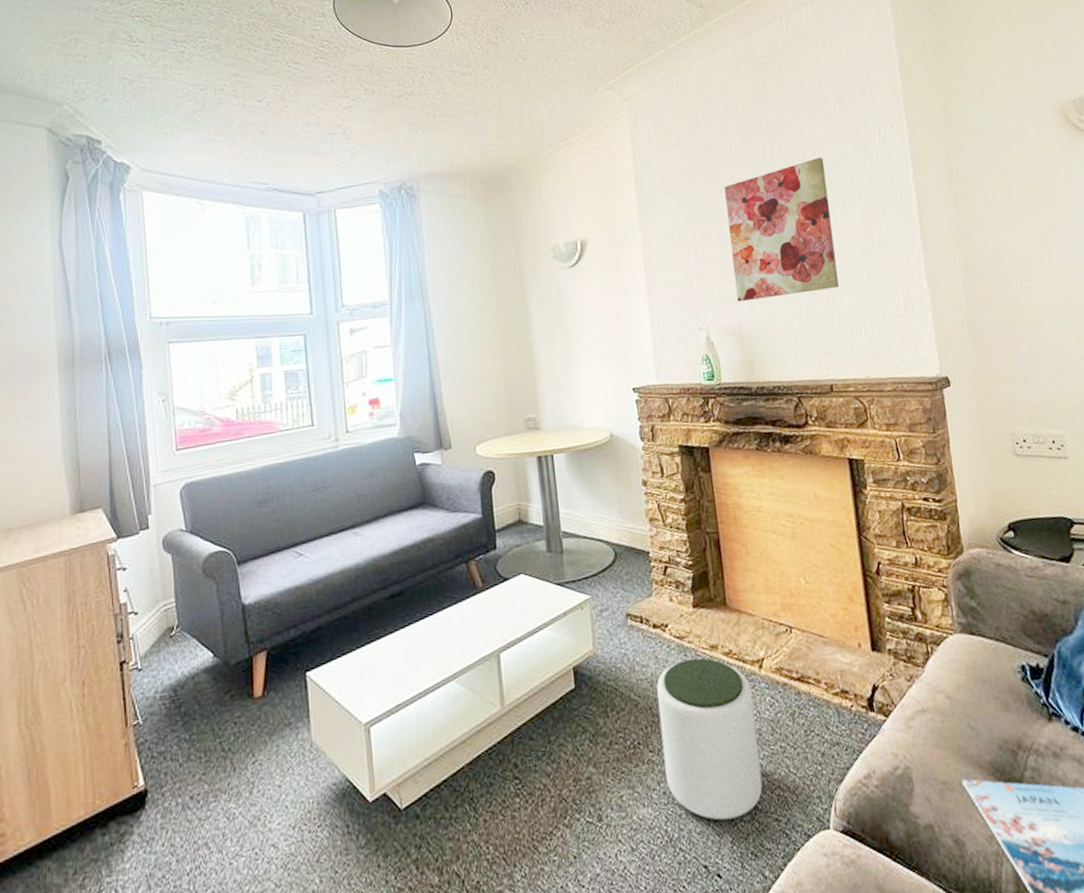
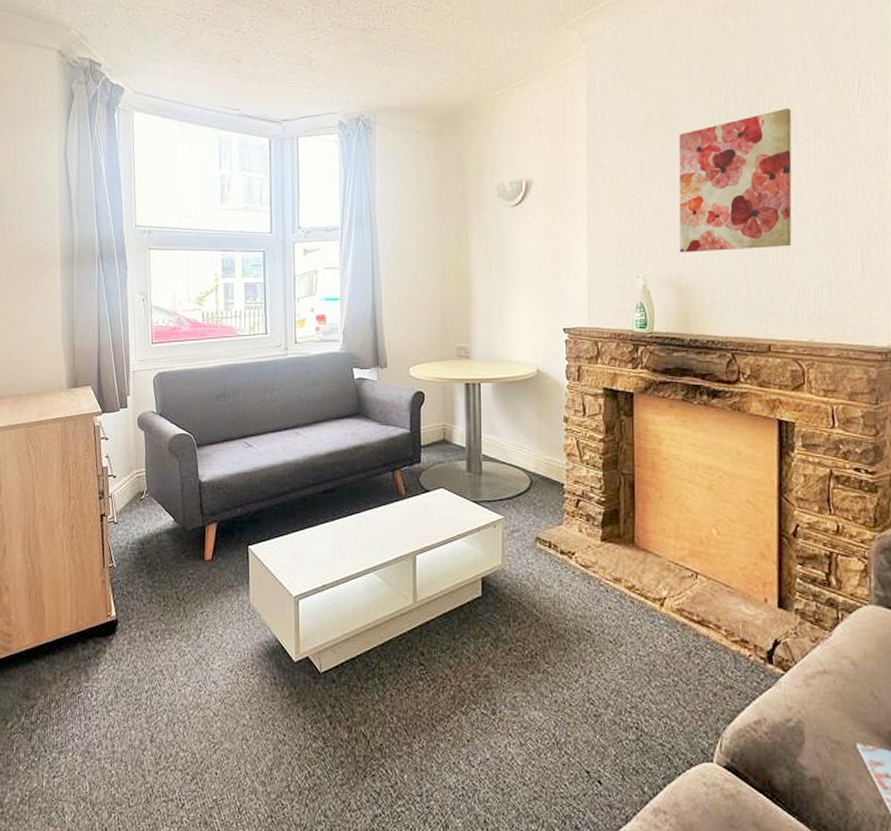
plant pot: present [656,658,763,820] -> none [557,586,652,736]

